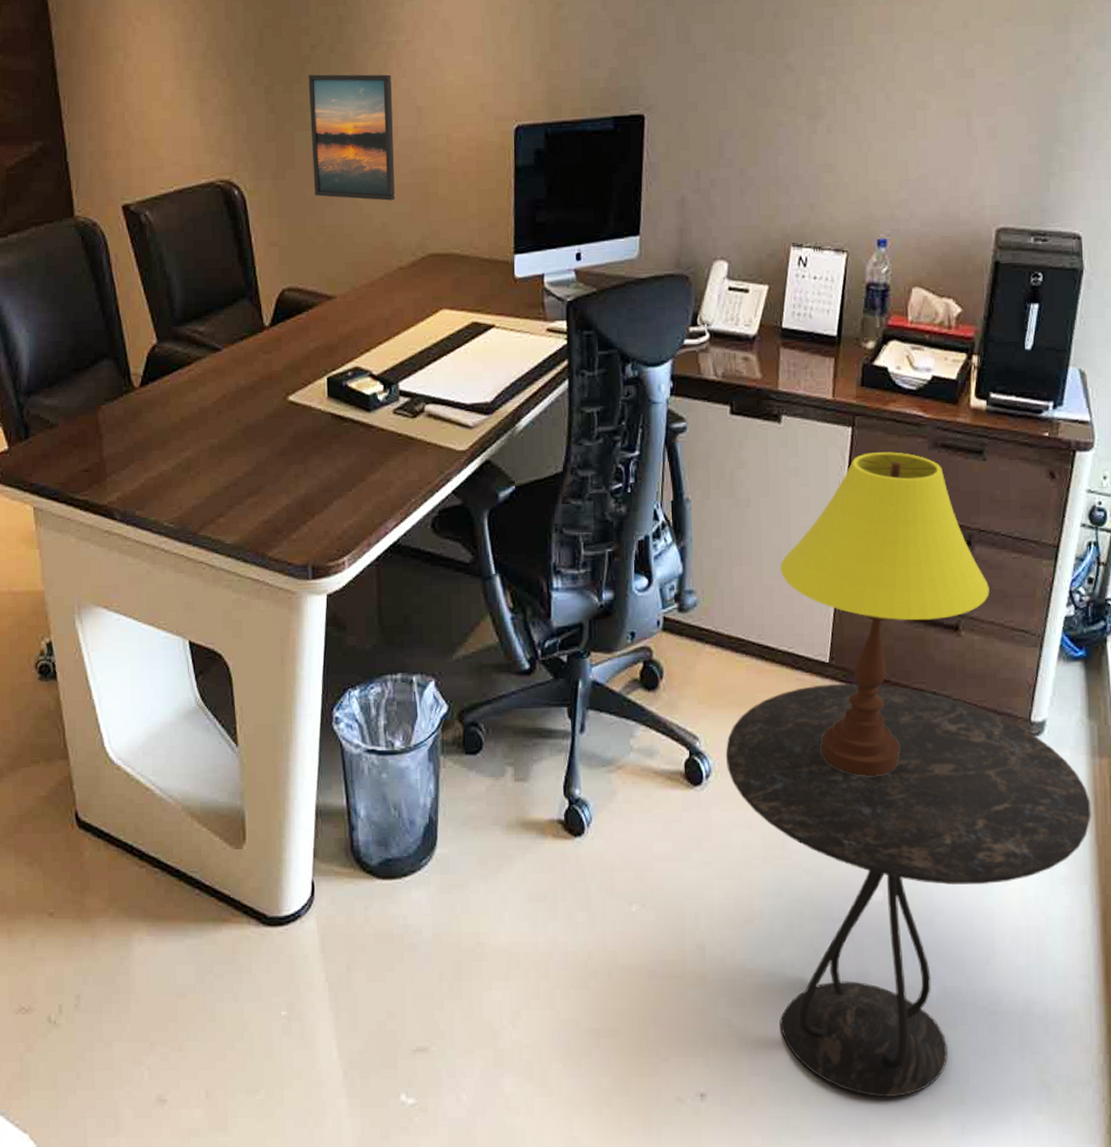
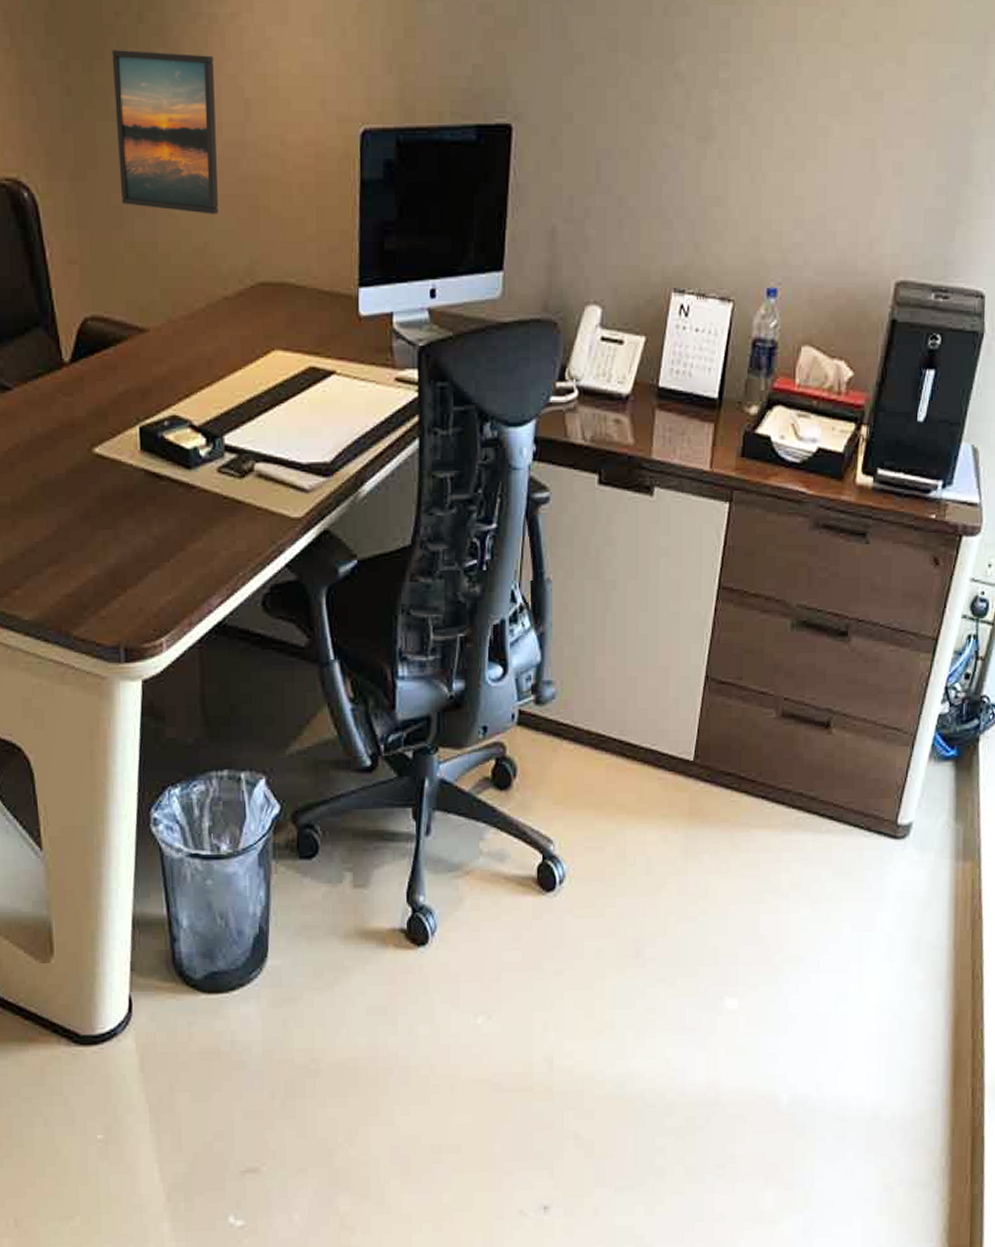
side table: present [725,684,1091,1097] -> none [580,784,951,1204]
table lamp: present [780,452,989,776] -> none [645,532,864,881]

